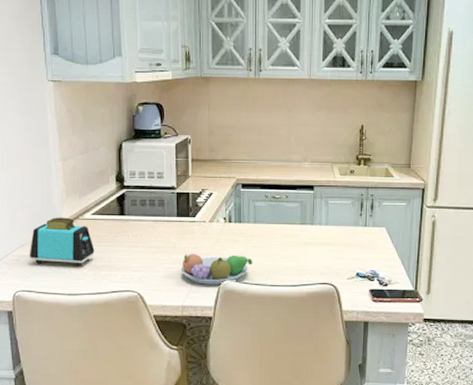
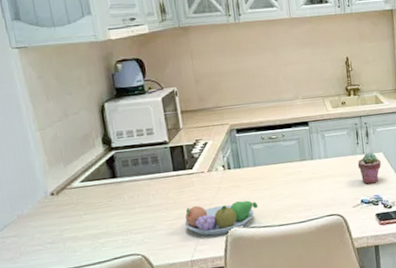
toaster: present [29,217,95,267] -> none [15,188,90,243]
potted succulent: none [358,225,382,258] -> present [357,151,381,185]

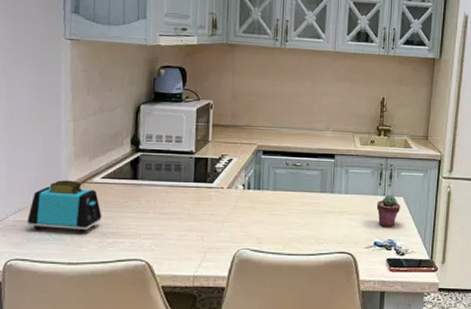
toaster: none [15,188,90,243] -> present [27,180,102,233]
fruit bowl: present [184,200,259,236] -> none [194,220,271,254]

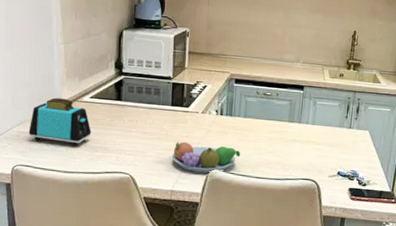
fruit bowl: none [194,220,271,254] -> present [172,141,241,174]
potted succulent: present [376,194,400,227] -> none [341,127,365,159]

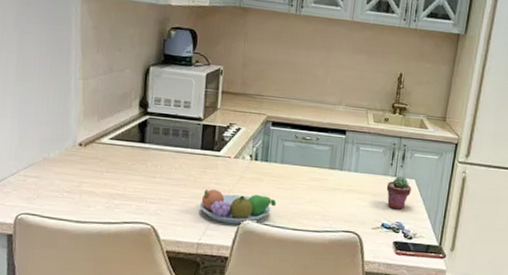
toaster: present [28,97,91,147] -> none [37,138,110,193]
potted succulent: none [341,127,365,159] -> present [386,176,411,210]

